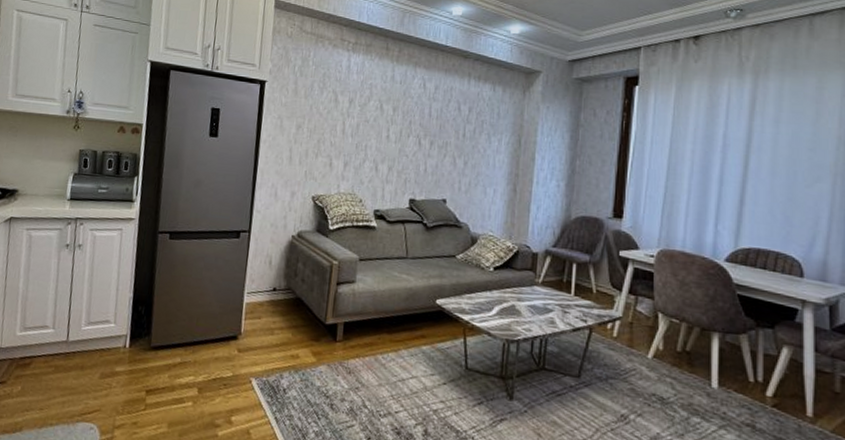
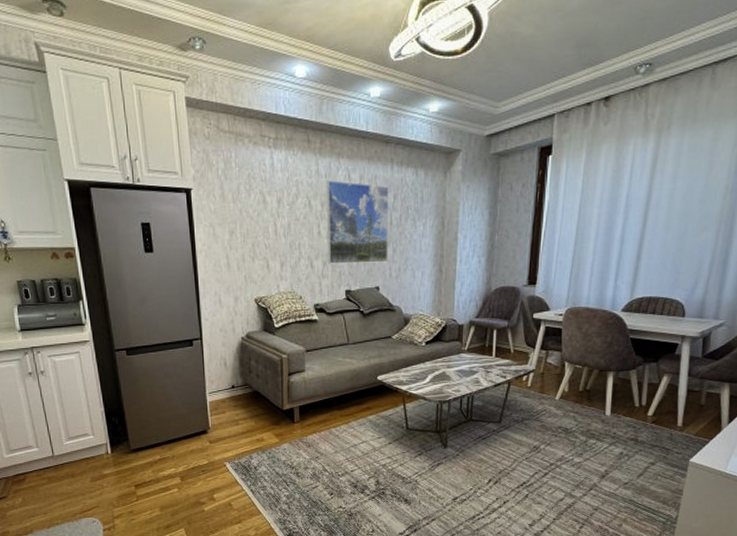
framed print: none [394,87,465,175] -> present [326,180,389,264]

